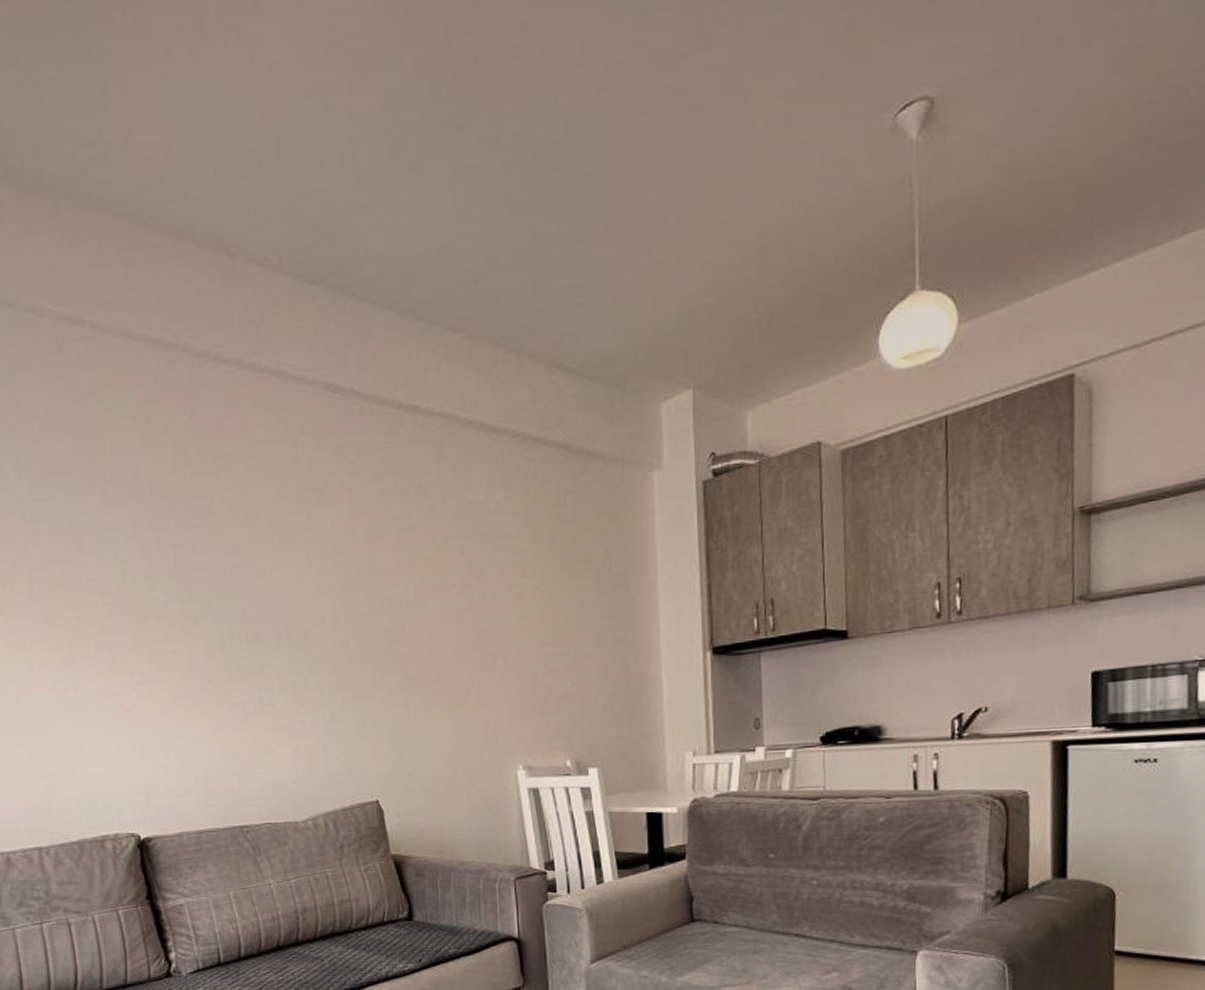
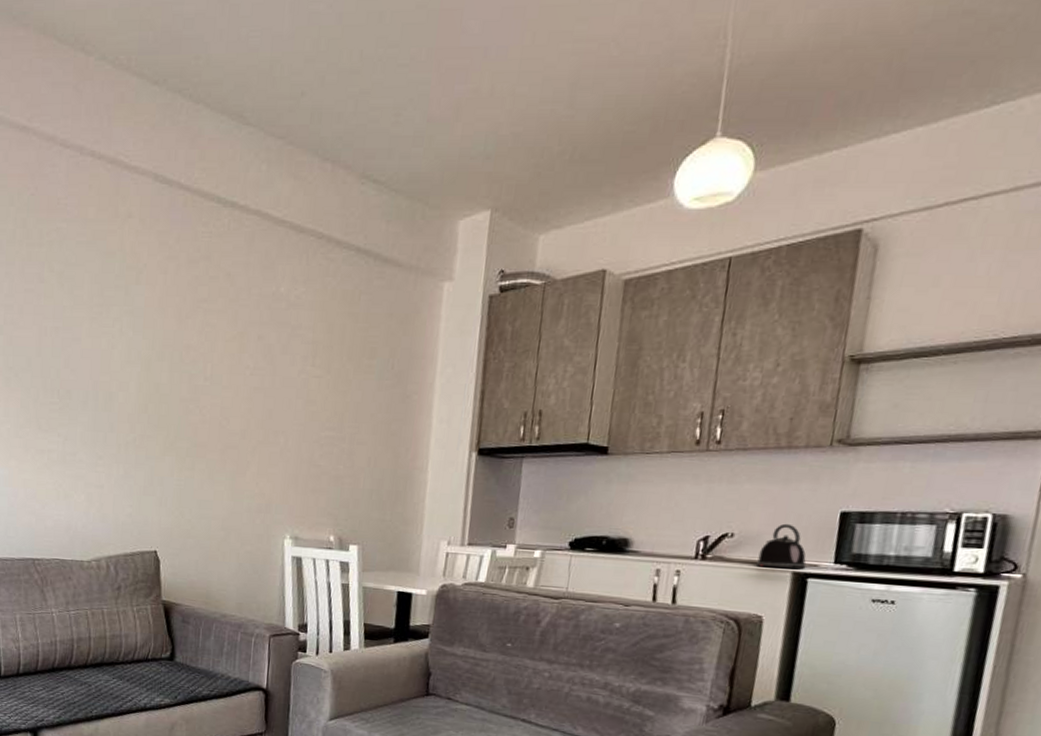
kettle: none [1015,690,1065,740] -> present [756,523,807,570]

